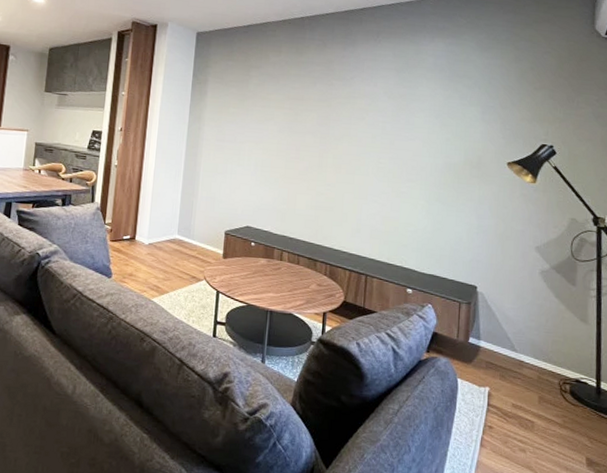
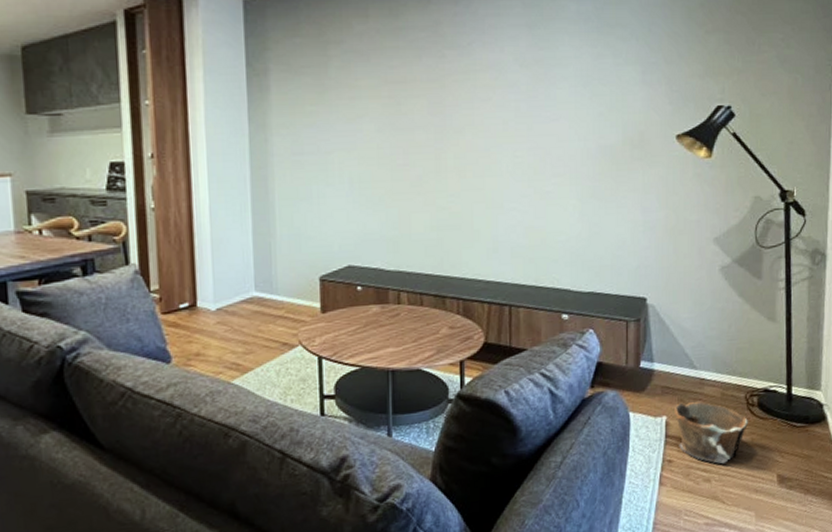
clay pot: none [495,378,561,438] -> present [673,402,748,464]

